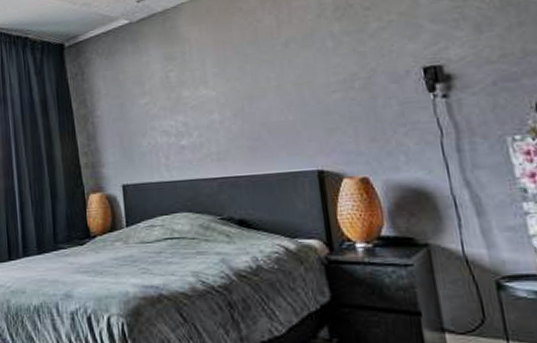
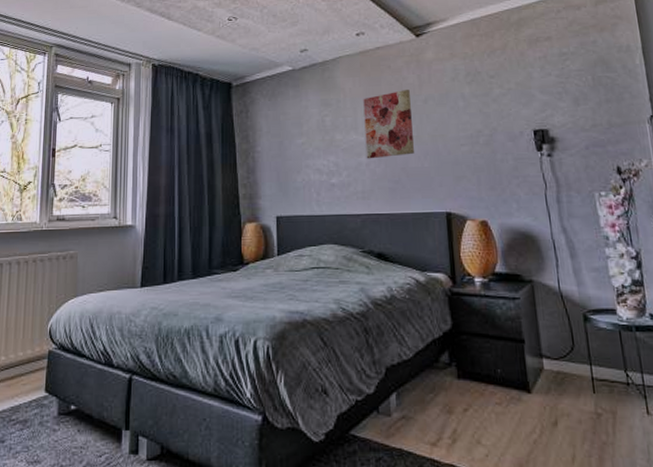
wall art: none [212,33,275,116] -> present [363,90,414,159]

